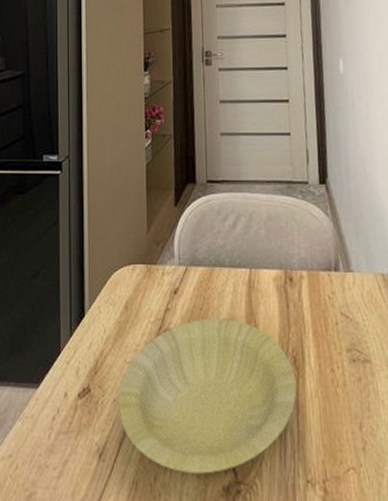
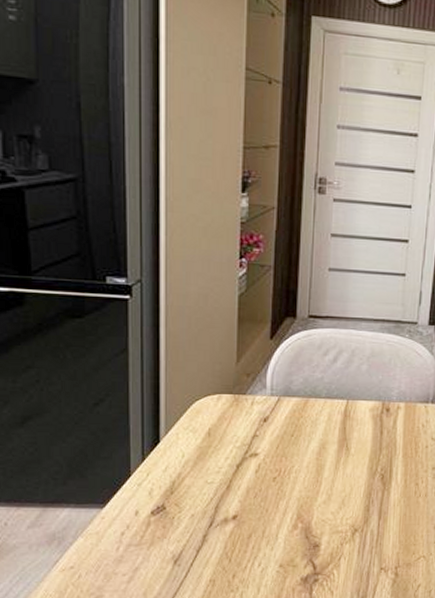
bowl: present [117,318,297,474] -> none [196,443,382,570]

